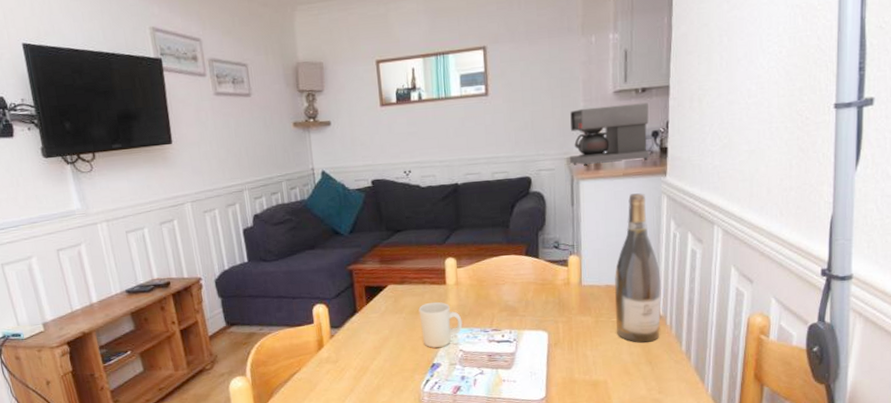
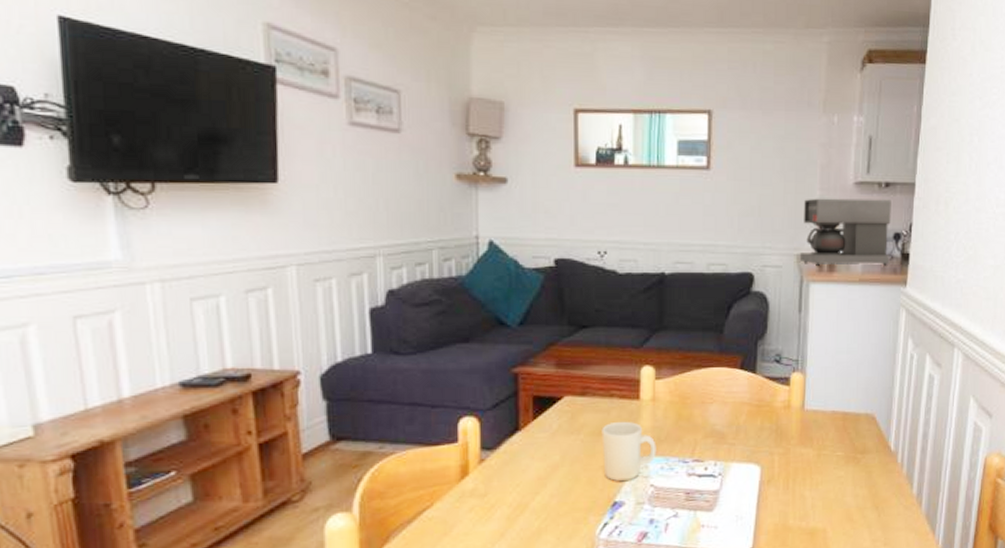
wine bottle: present [614,193,662,343] -> none [840,304,894,483]

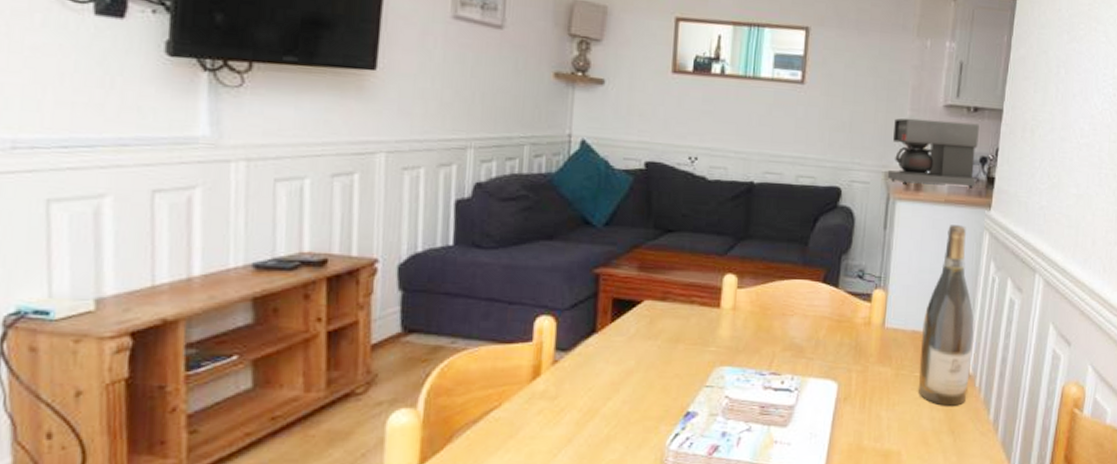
mug: present [601,421,656,482] -> none [679,329,734,392]
wine bottle: none [840,304,894,483] -> present [918,225,974,406]

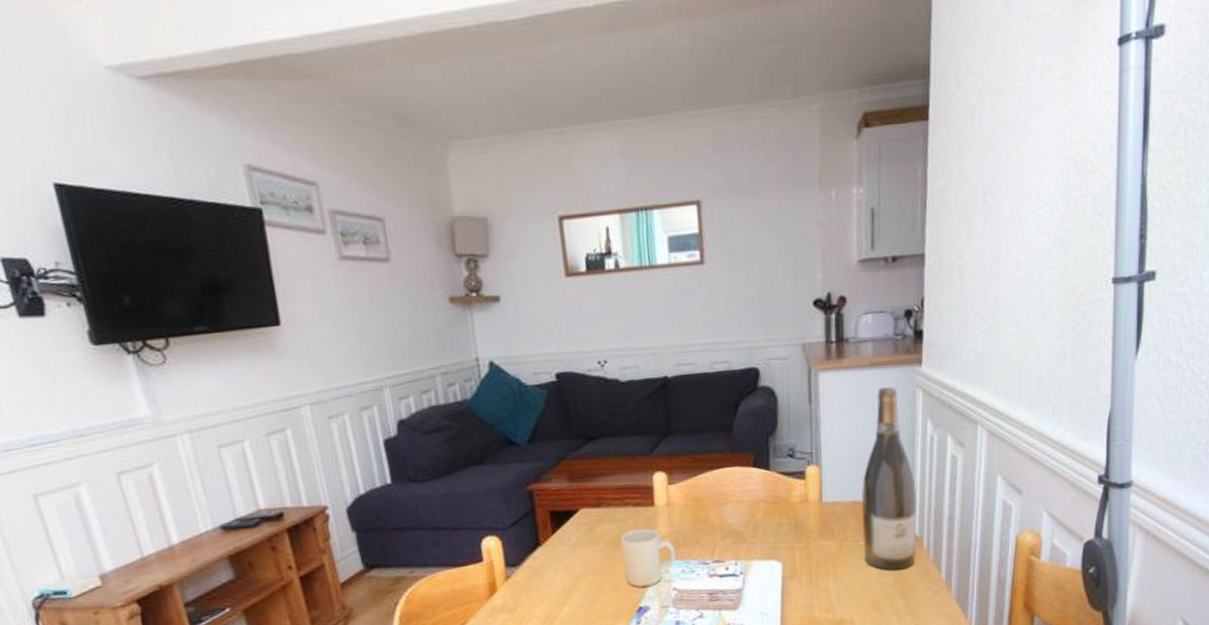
mug: none [679,329,734,392] -> present [620,528,676,588]
coffee maker: present [887,118,979,188] -> none [805,274,902,355]

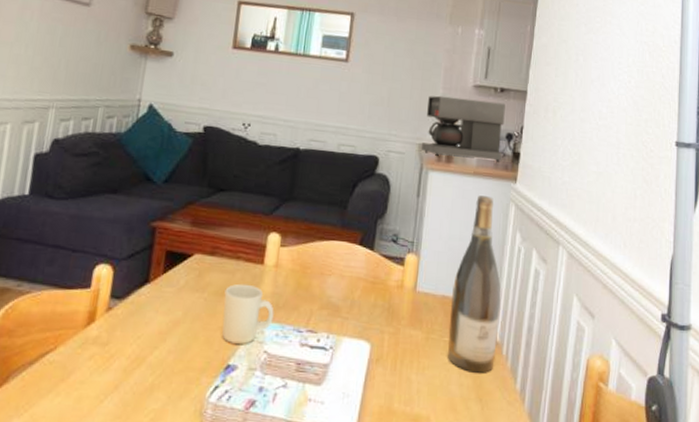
coffee maker: none [805,274,902,355] -> present [420,95,506,162]

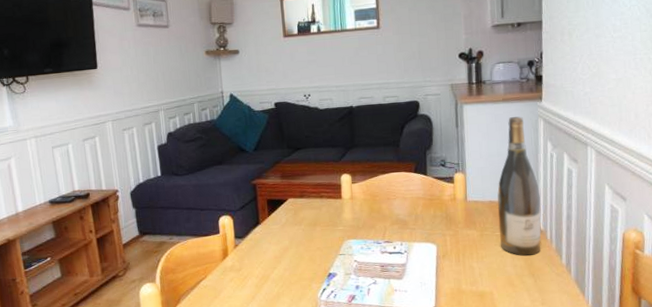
mug: present [222,283,274,345] -> none [316,214,357,259]
coffee maker: present [420,95,506,162] -> none [453,35,526,92]

